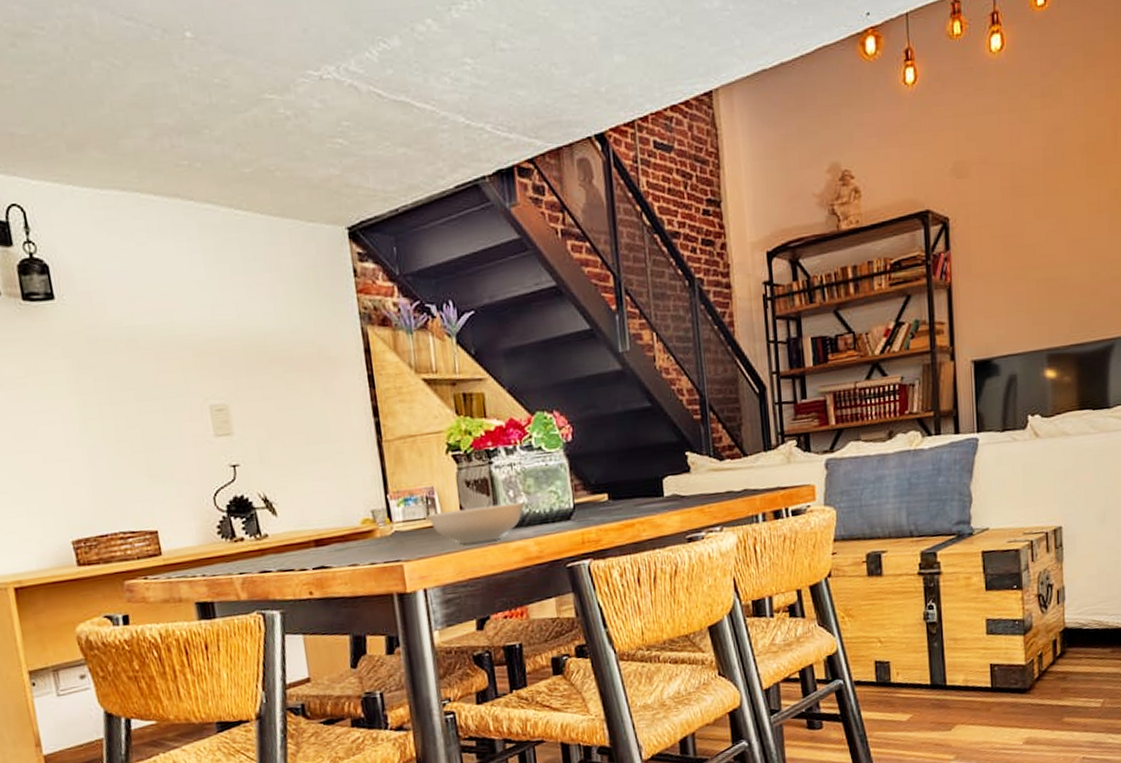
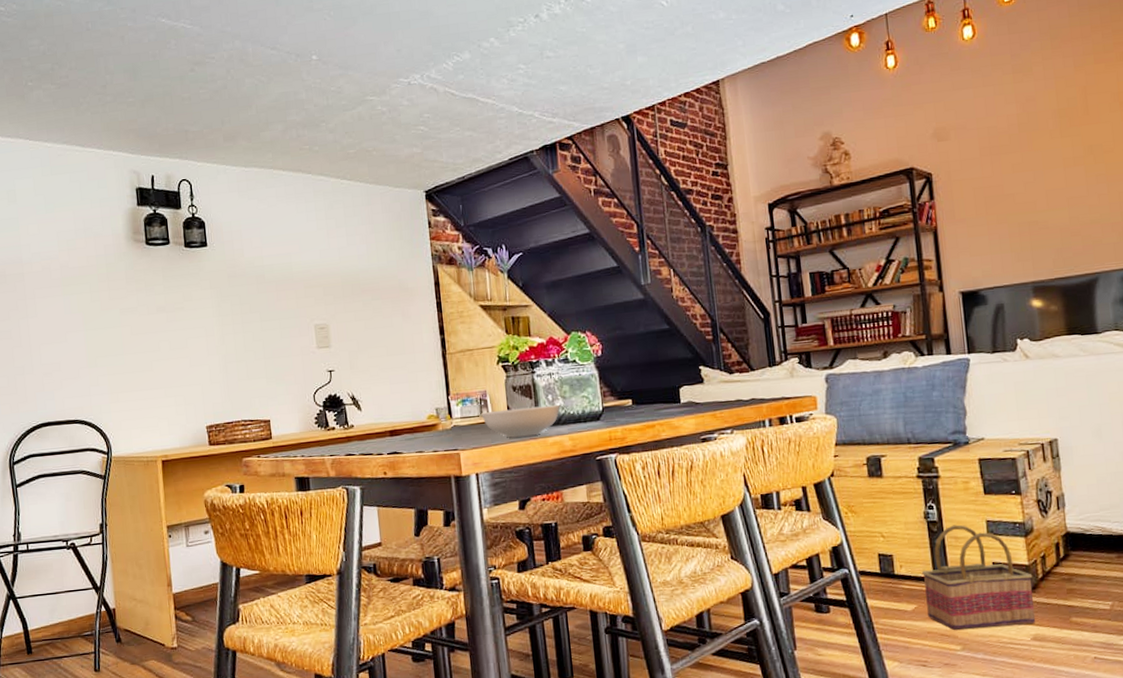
basket: none [919,624,1029,739] -> present [922,524,1036,630]

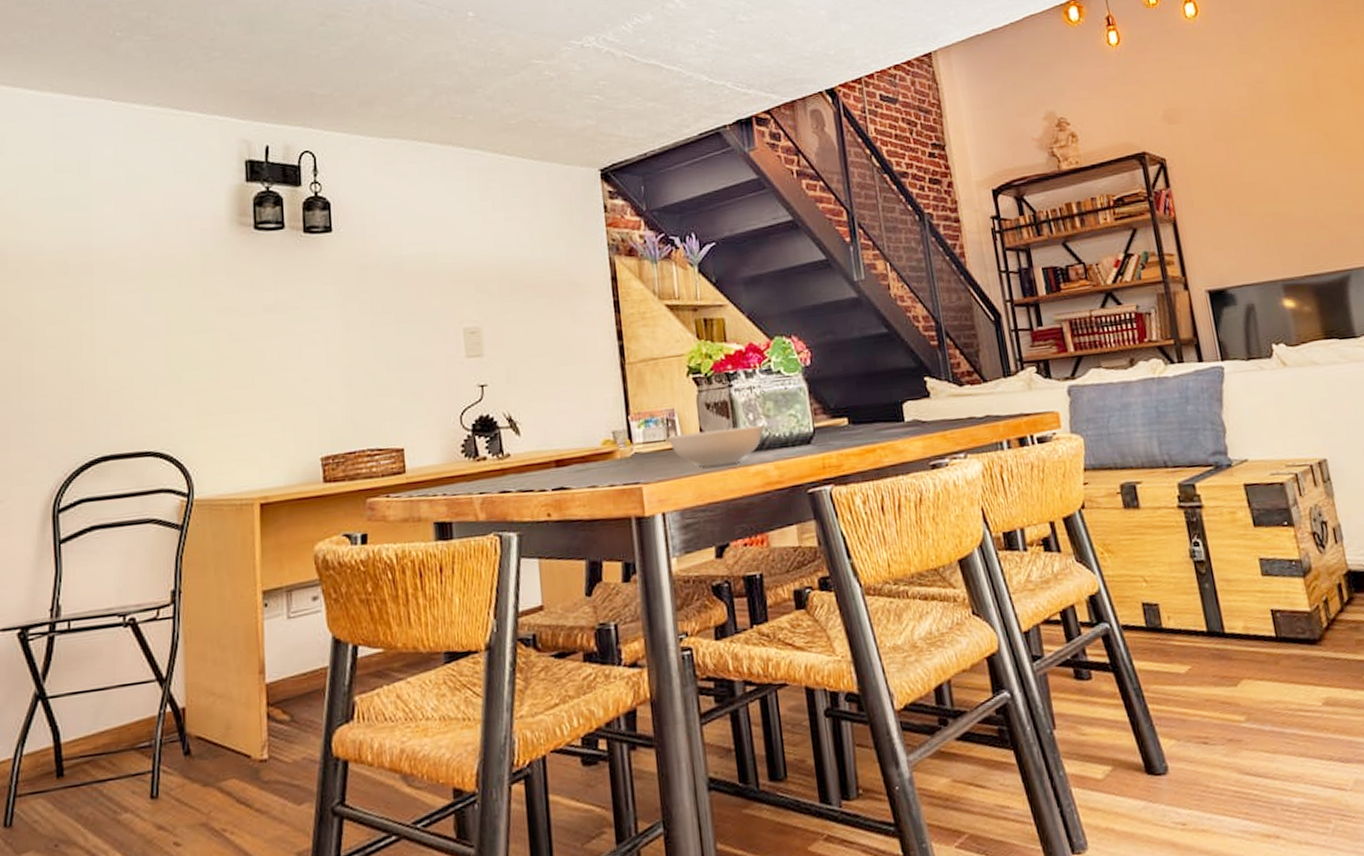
basket: present [922,524,1036,630] -> none [1193,564,1326,696]

